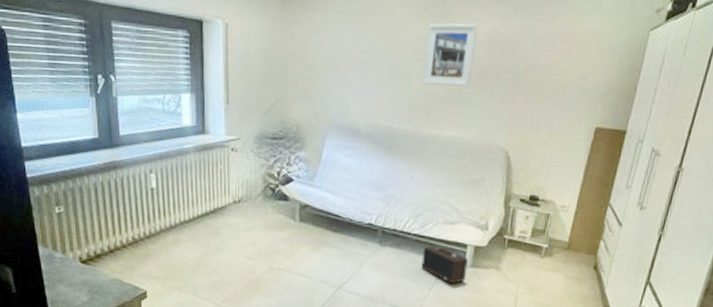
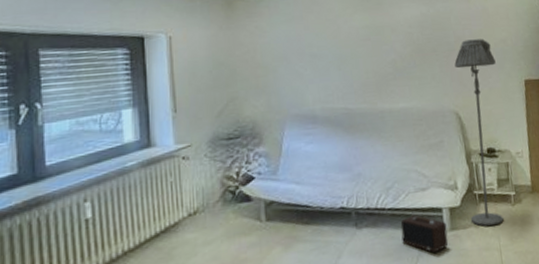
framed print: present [422,23,479,87] -> none [365,10,412,66]
floor lamp: none [493,69,567,273] -> present [454,39,504,226]

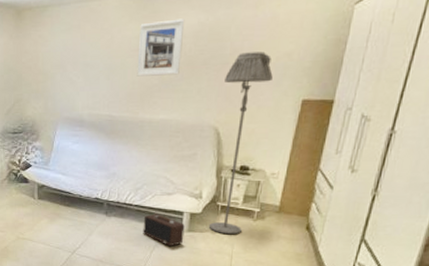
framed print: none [365,10,412,66] -> present [137,18,185,77]

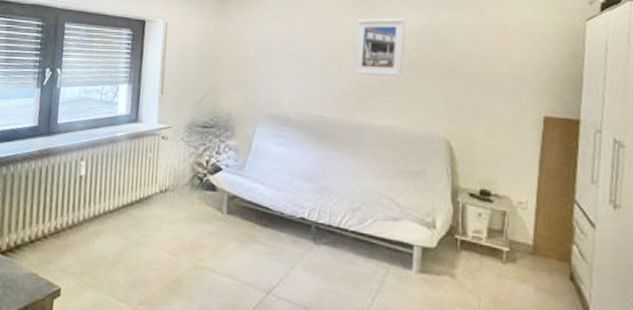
speaker: present [143,213,185,247] -> none [362,244,416,293]
floor lamp: present [208,51,273,235] -> none [446,59,507,281]

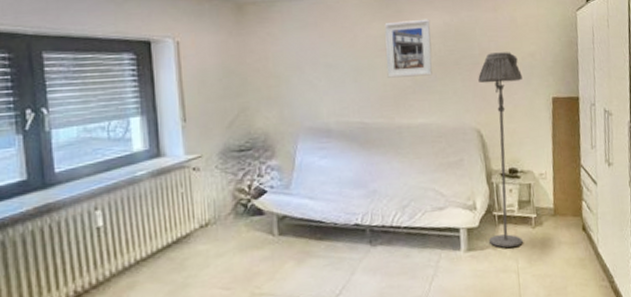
floor lamp: none [446,59,507,281] -> present [478,52,523,248]

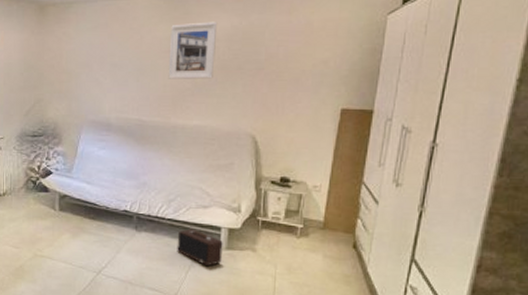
speaker: none [416,234,465,273] -> present [177,229,223,267]
floor lamp: present [478,52,523,248] -> none [248,58,310,254]

